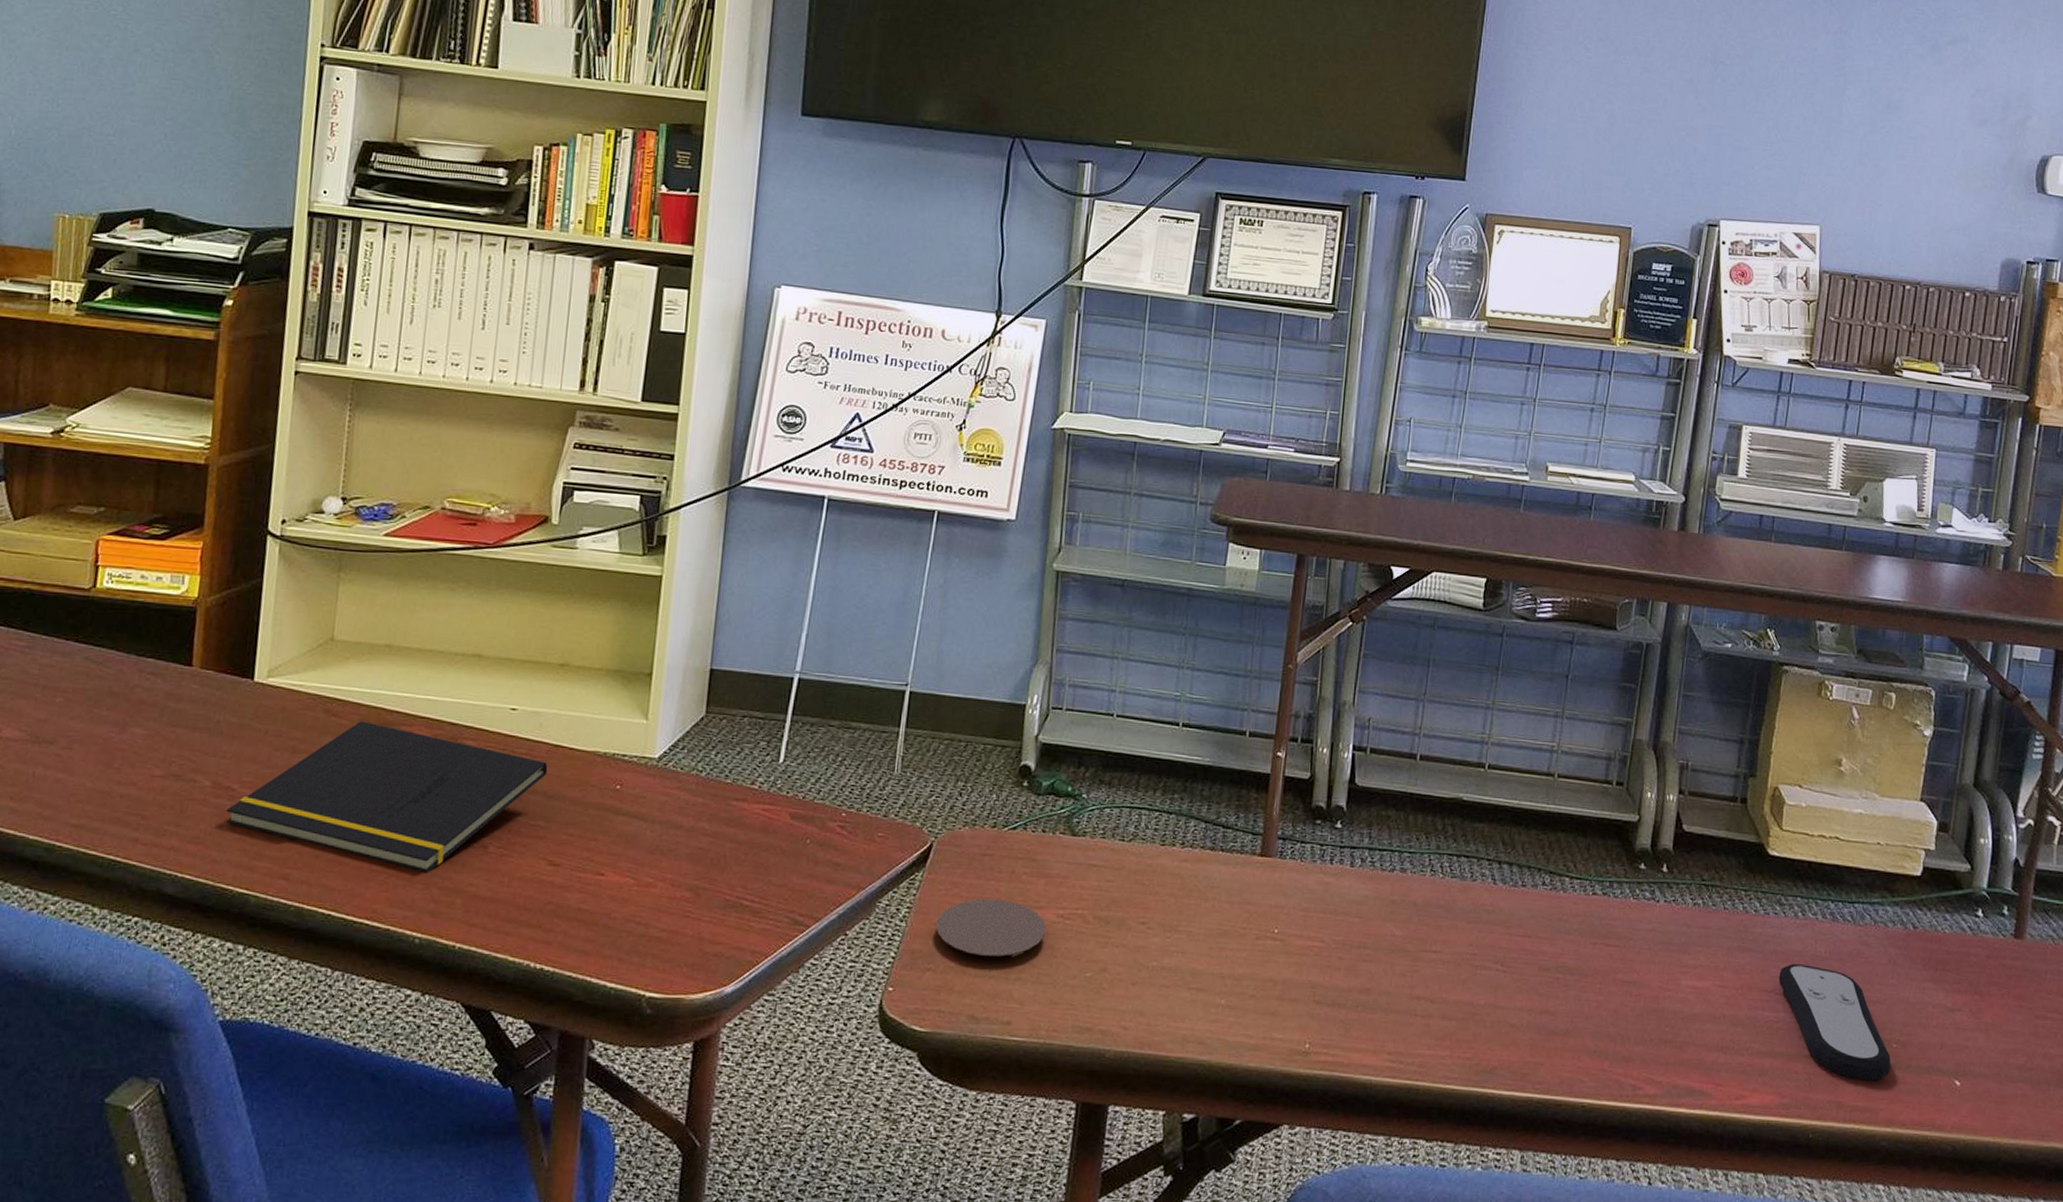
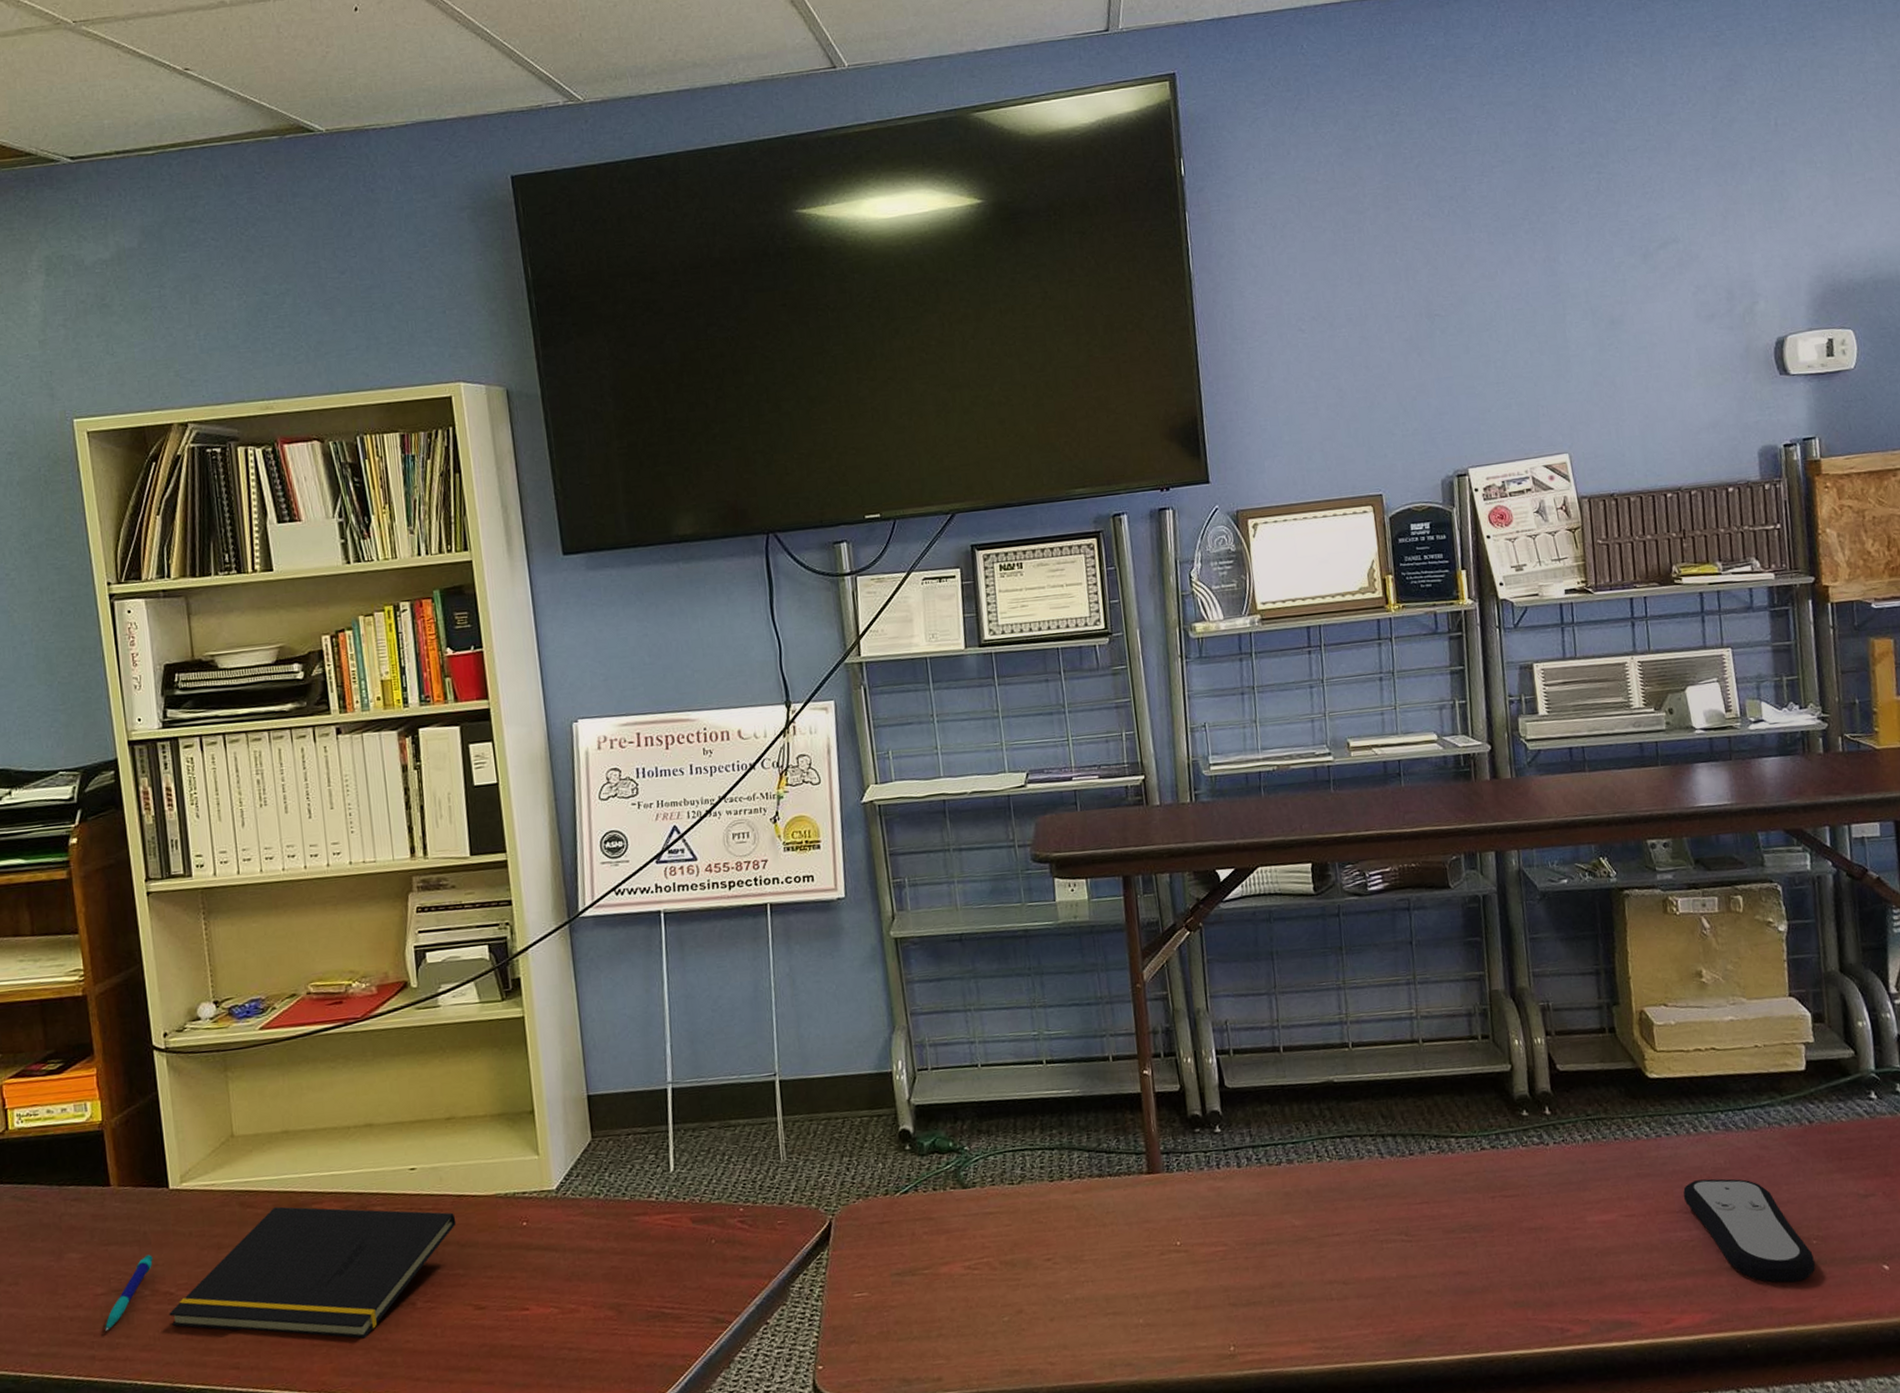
pen: none [155,744,222,815] -> present [105,1254,153,1331]
coaster: present [936,898,1047,958] -> none [850,1262,957,1320]

